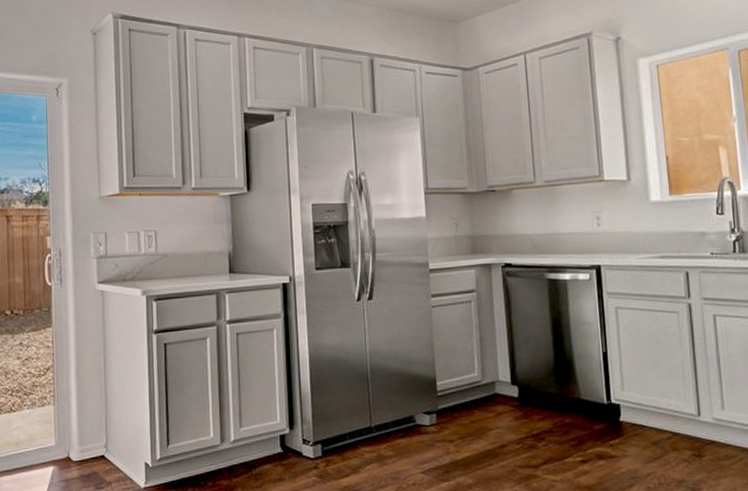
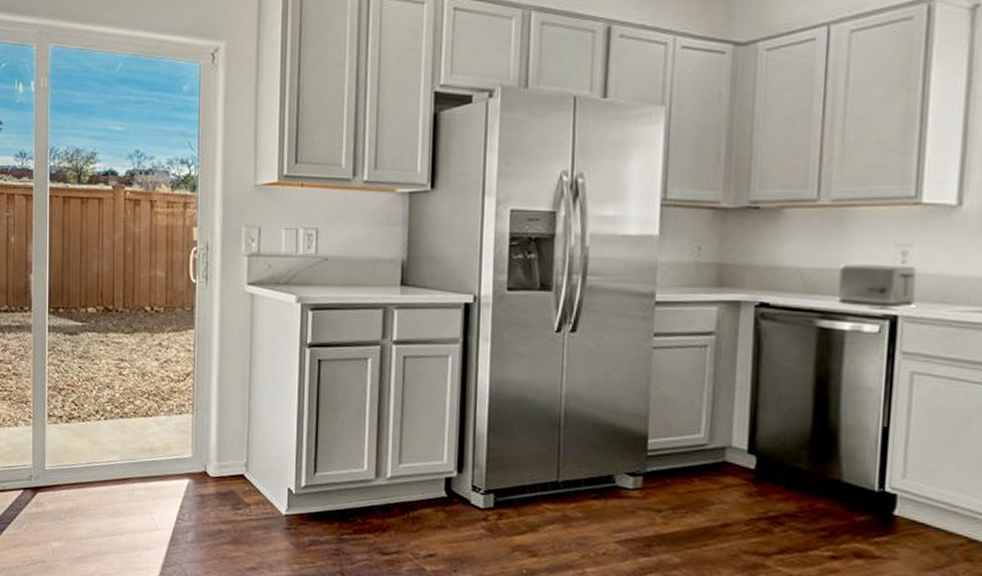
toaster: none [556,227,610,261] -> present [837,263,916,308]

